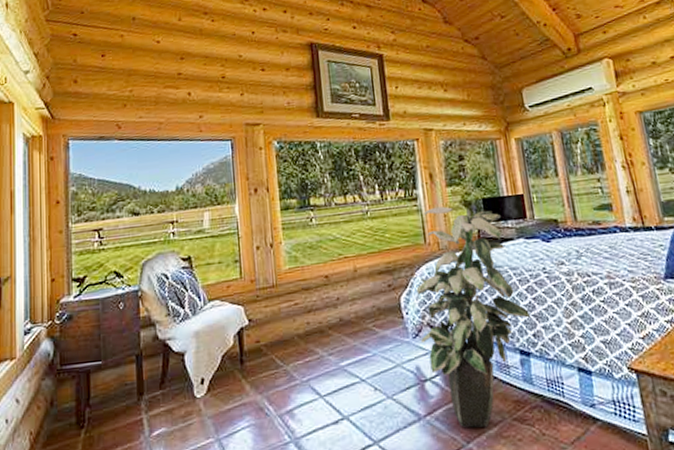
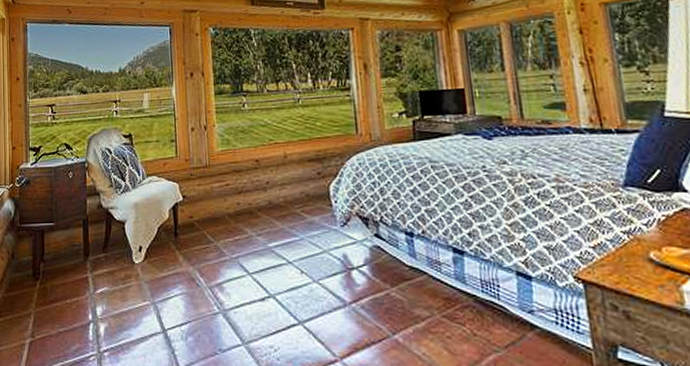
indoor plant: present [416,206,532,428] -> none [346,97,467,322]

